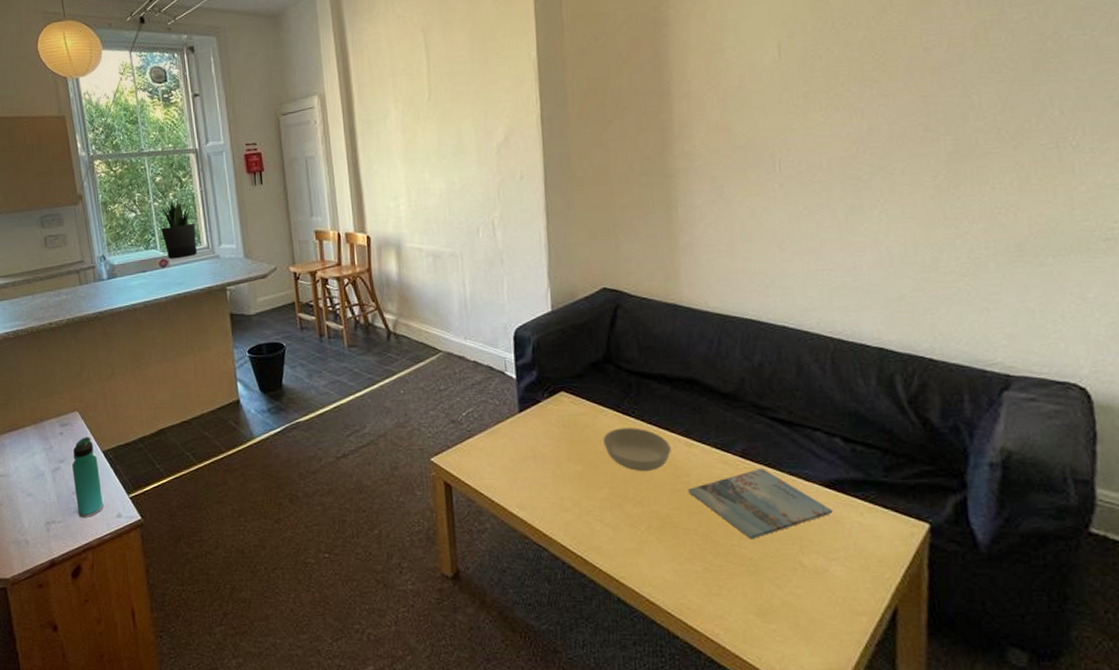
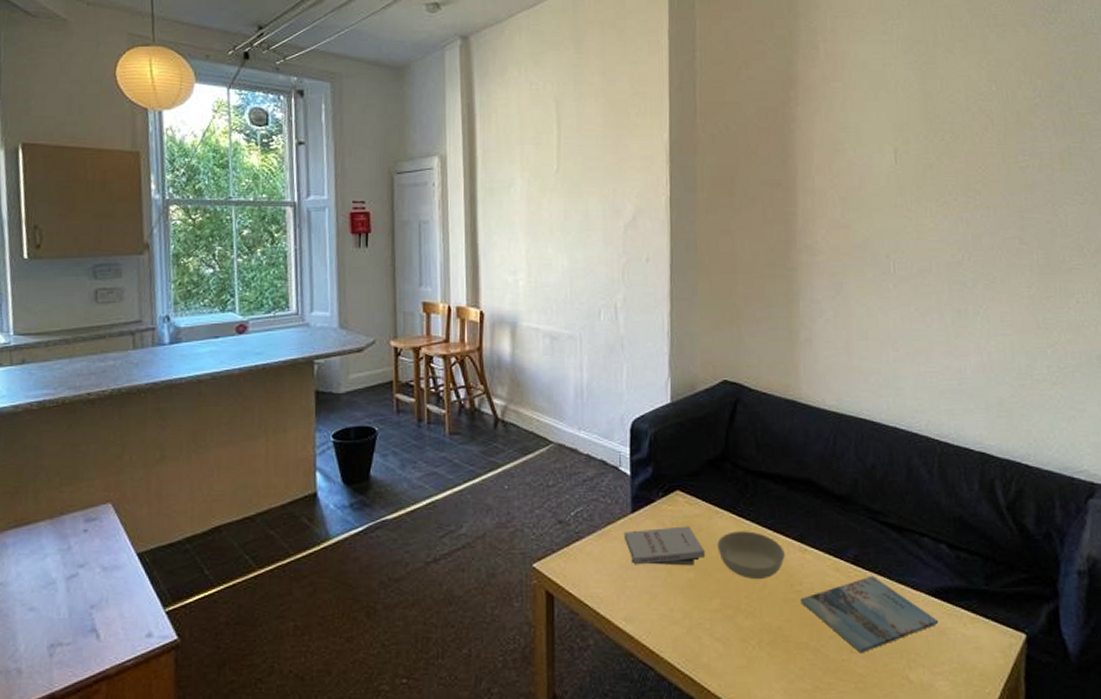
thermos bottle: present [72,437,104,518] -> none [93,535,131,638]
planter: present [160,200,198,259] -> none [242,256,284,325]
books: none [512,424,593,460] -> present [623,526,706,566]

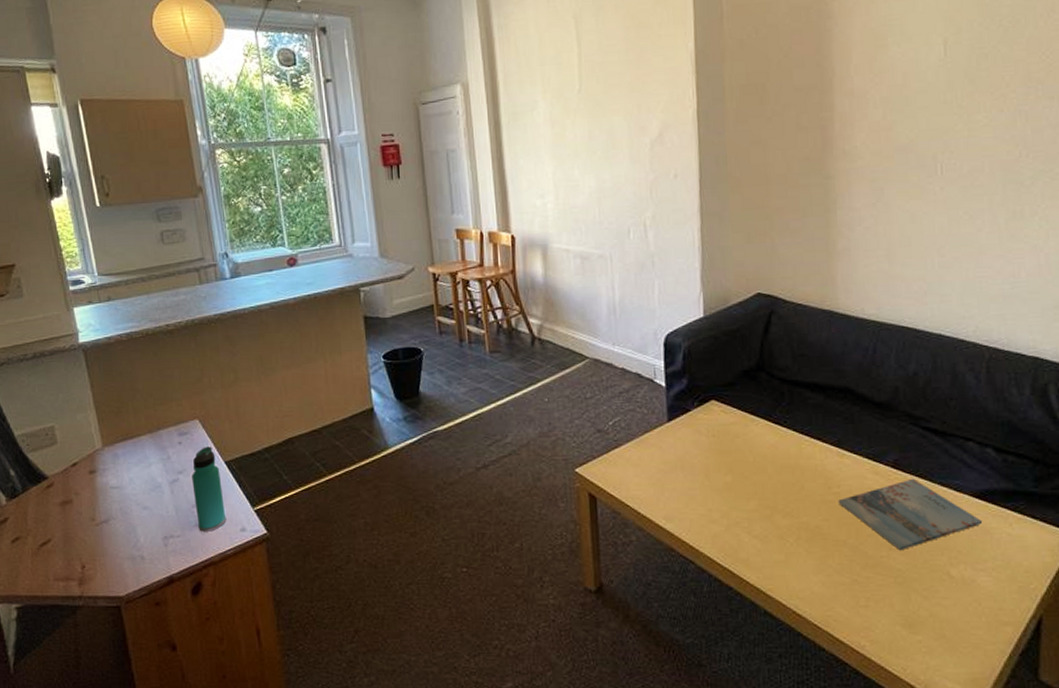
thermos bottle: none [93,535,131,638] -> present [192,446,227,532]
books: present [623,526,706,566] -> none [661,433,743,470]
bowl: present [717,531,785,579] -> none [753,437,822,482]

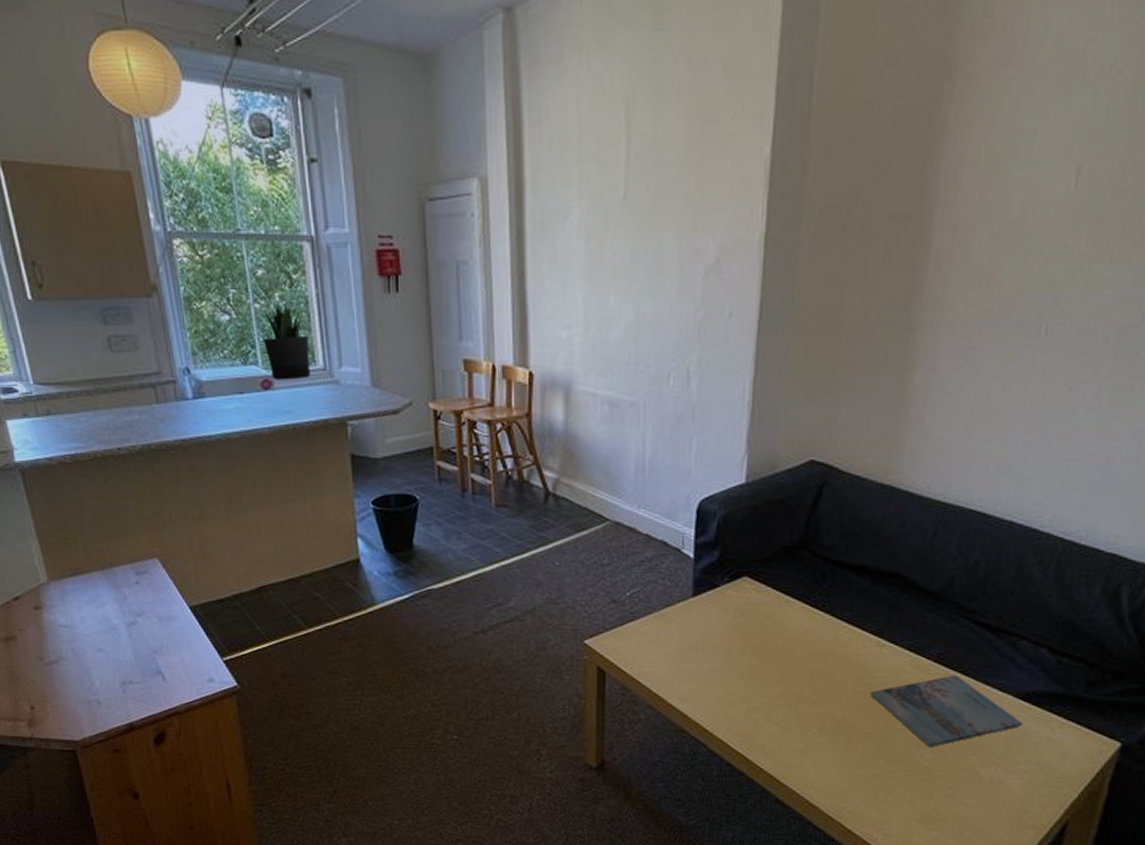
thermos bottle: present [192,446,227,532] -> none [152,589,192,680]
planter: none [288,194,329,258] -> present [262,302,311,380]

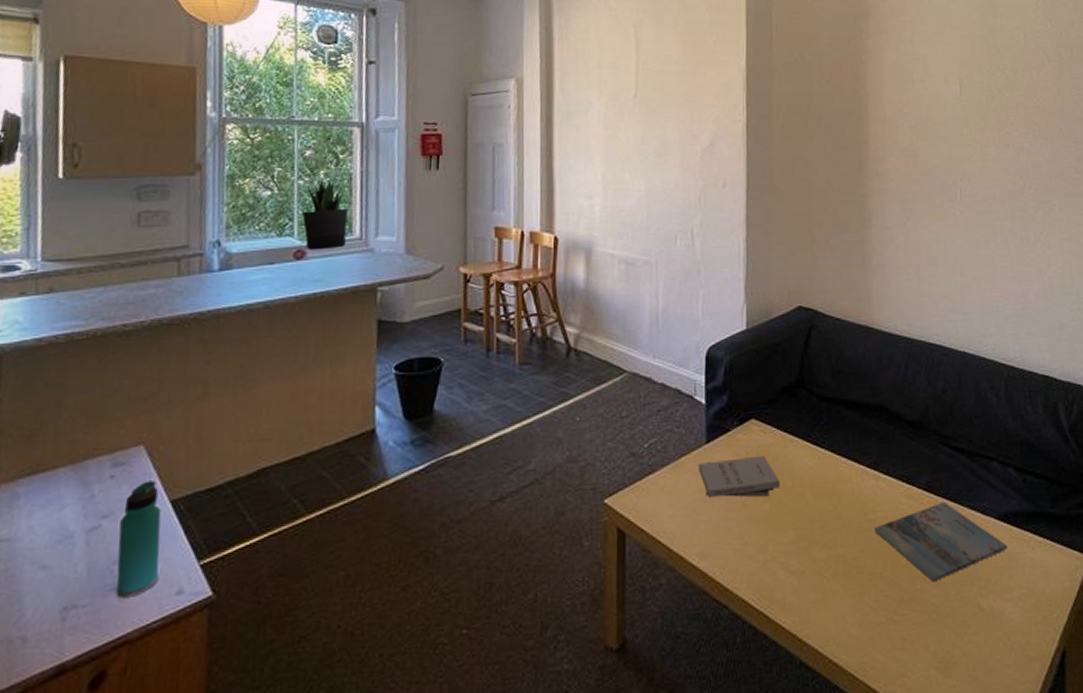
thermos bottle: none [152,589,192,680] -> present [116,480,162,598]
books: none [682,613,771,653] -> present [698,455,781,498]

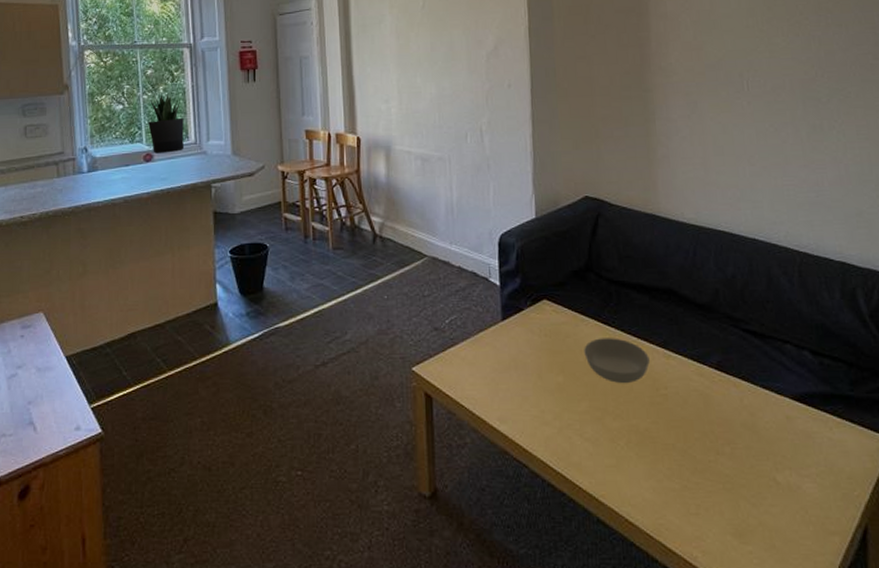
thermos bottle: present [116,480,162,598] -> none [30,340,62,430]
books: present [698,455,781,498] -> none [495,333,574,370]
bowl: none [792,459,859,509] -> present [584,338,650,383]
magazine: present [874,501,1008,582] -> none [666,380,805,455]

